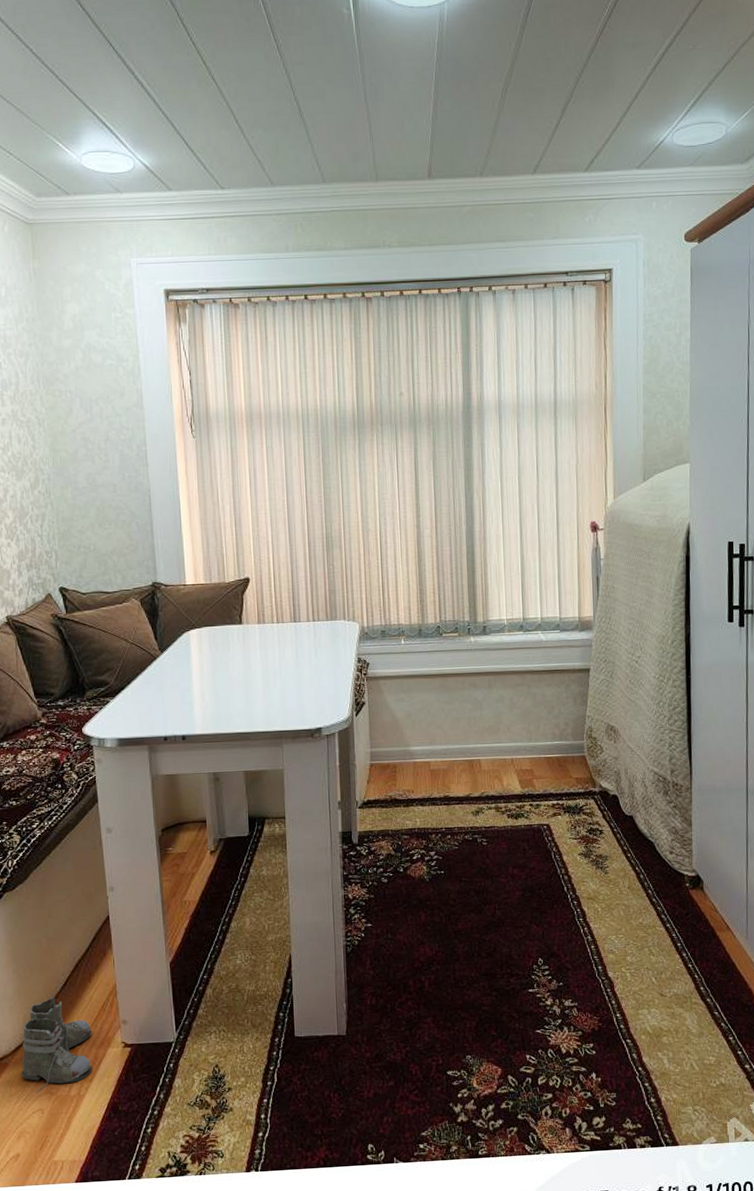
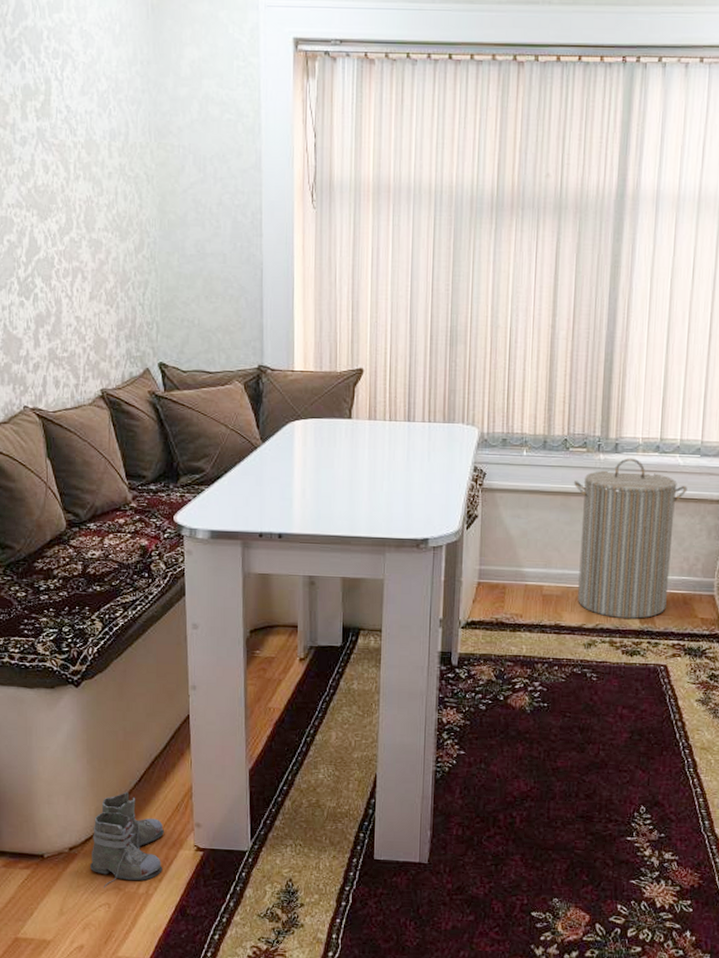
laundry hamper: none [449,638,552,785] -> present [573,458,688,619]

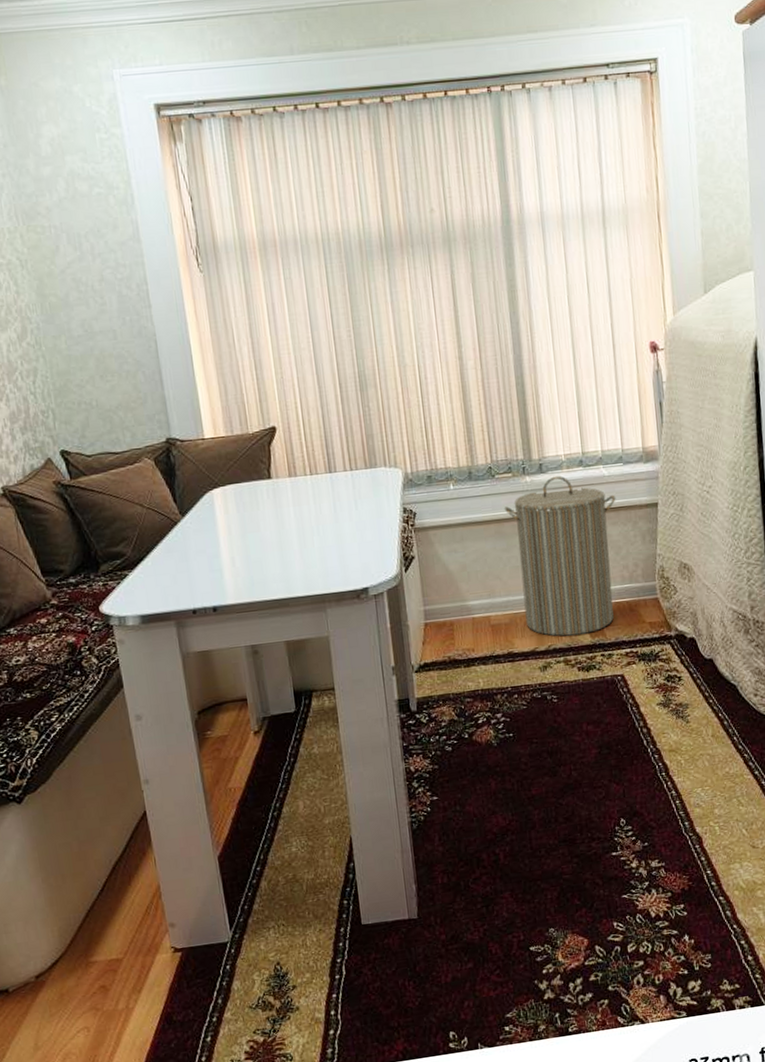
boots: present [89,791,164,888] -> none [58,904,141,1011]

